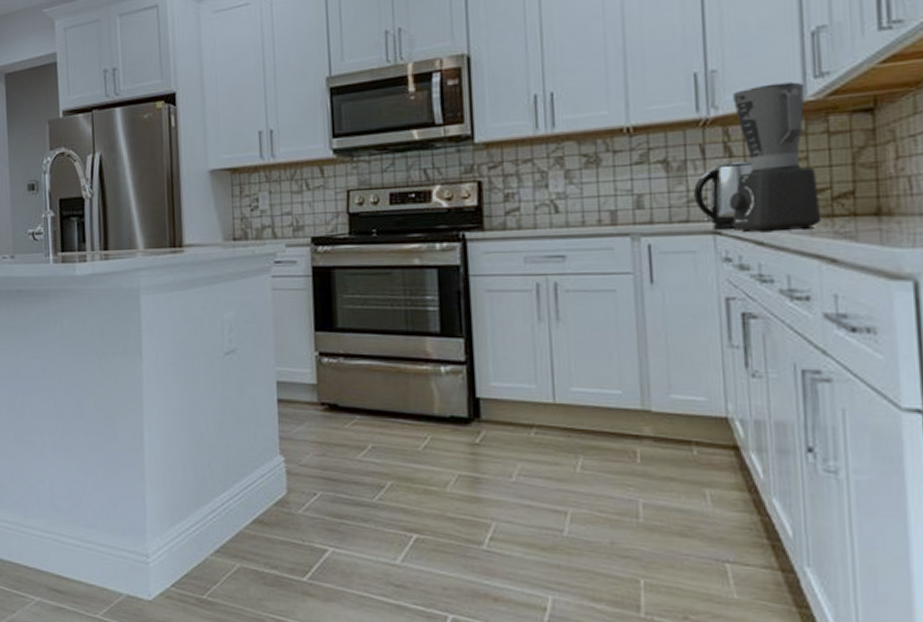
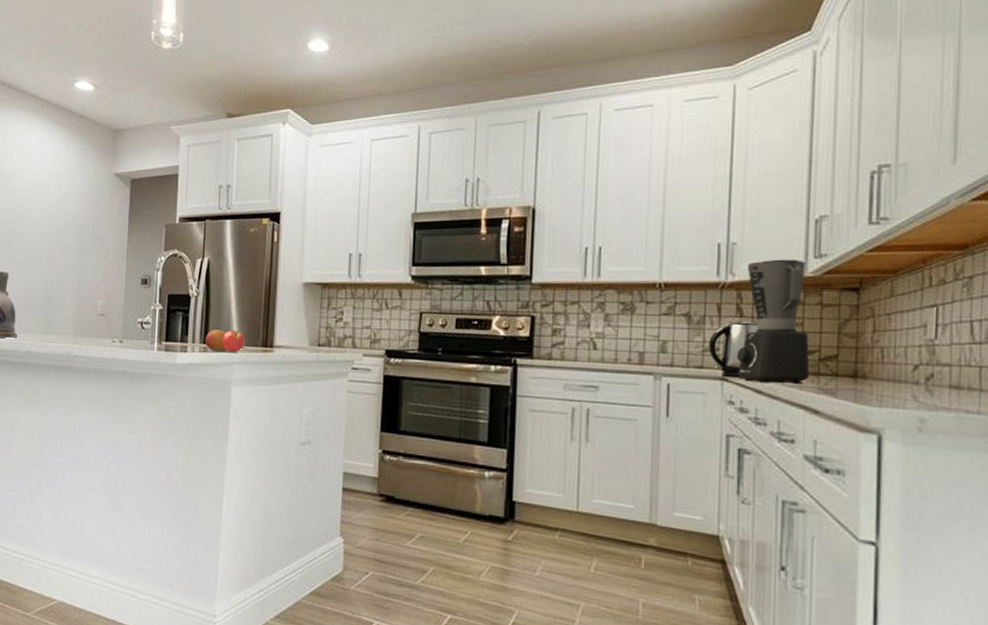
fruit: none [105,233,131,257] -> present [205,330,227,352]
fruit: none [124,232,150,258] -> present [222,330,245,353]

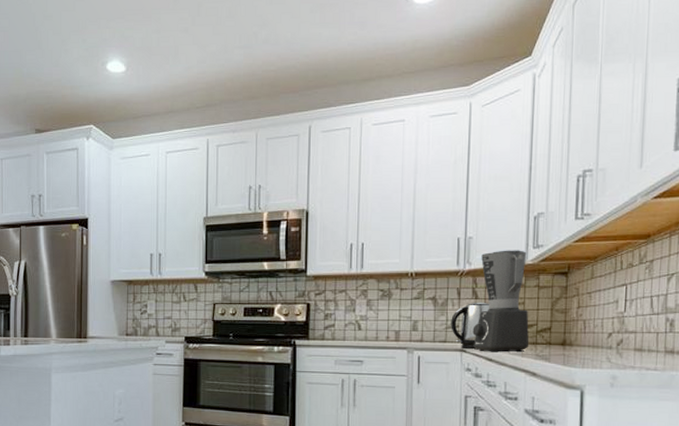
fruit: present [205,330,227,352] -> none [26,324,46,343]
fruit: present [222,330,245,353] -> none [41,325,61,345]

